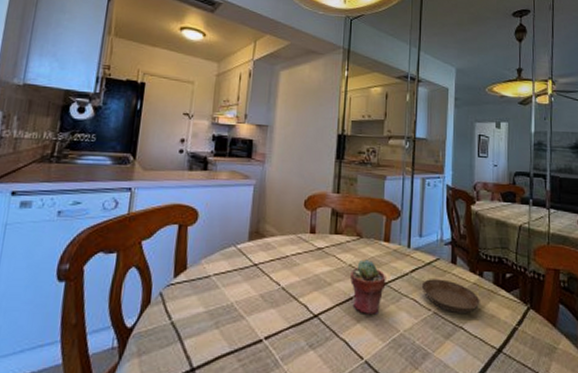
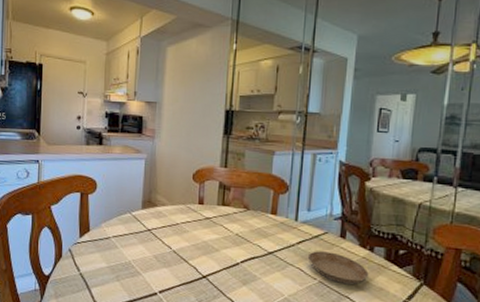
potted succulent: present [350,259,386,316] -> none [237,229,272,280]

